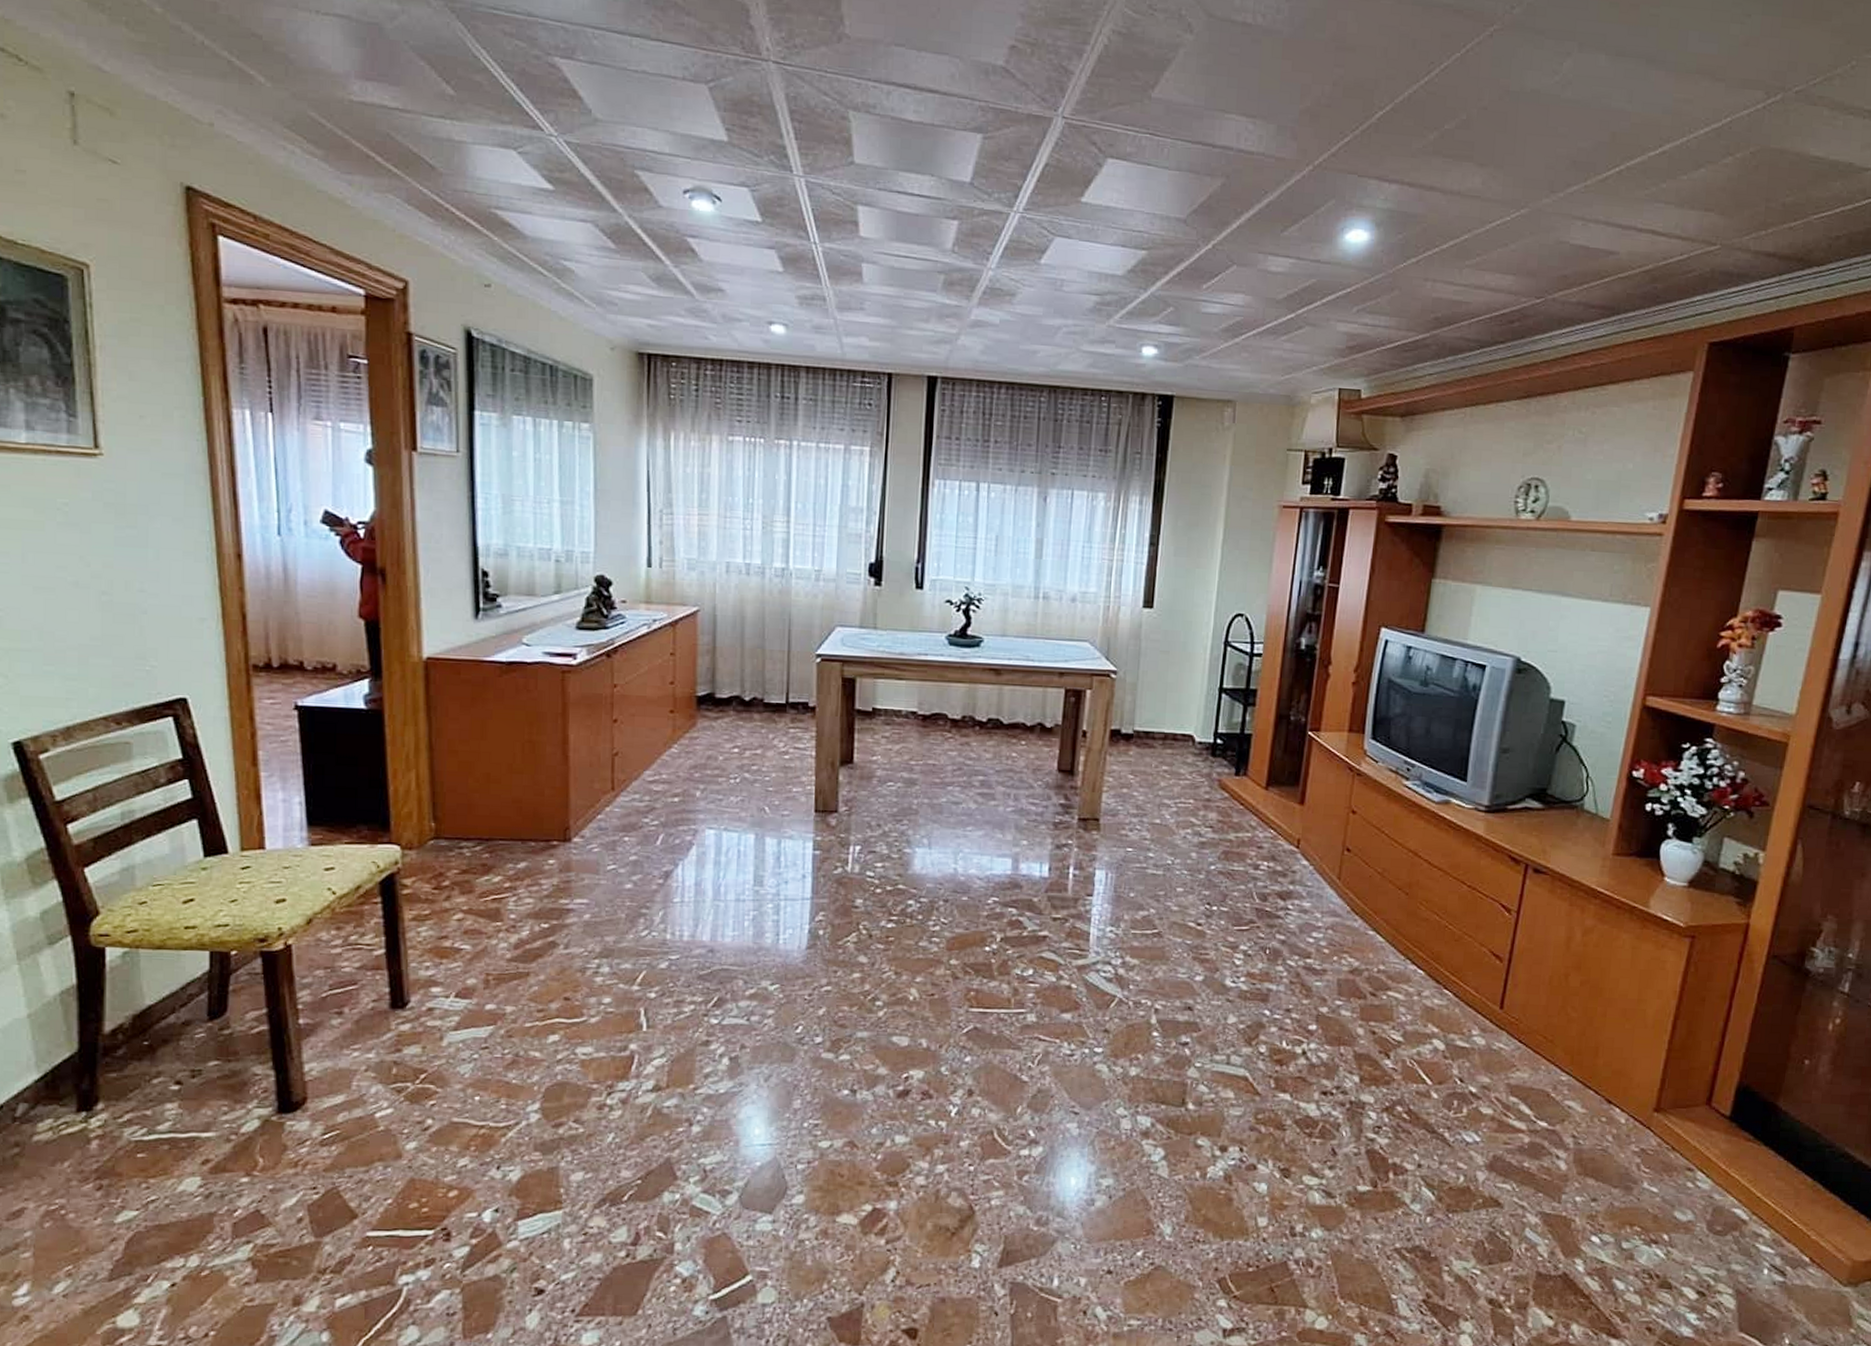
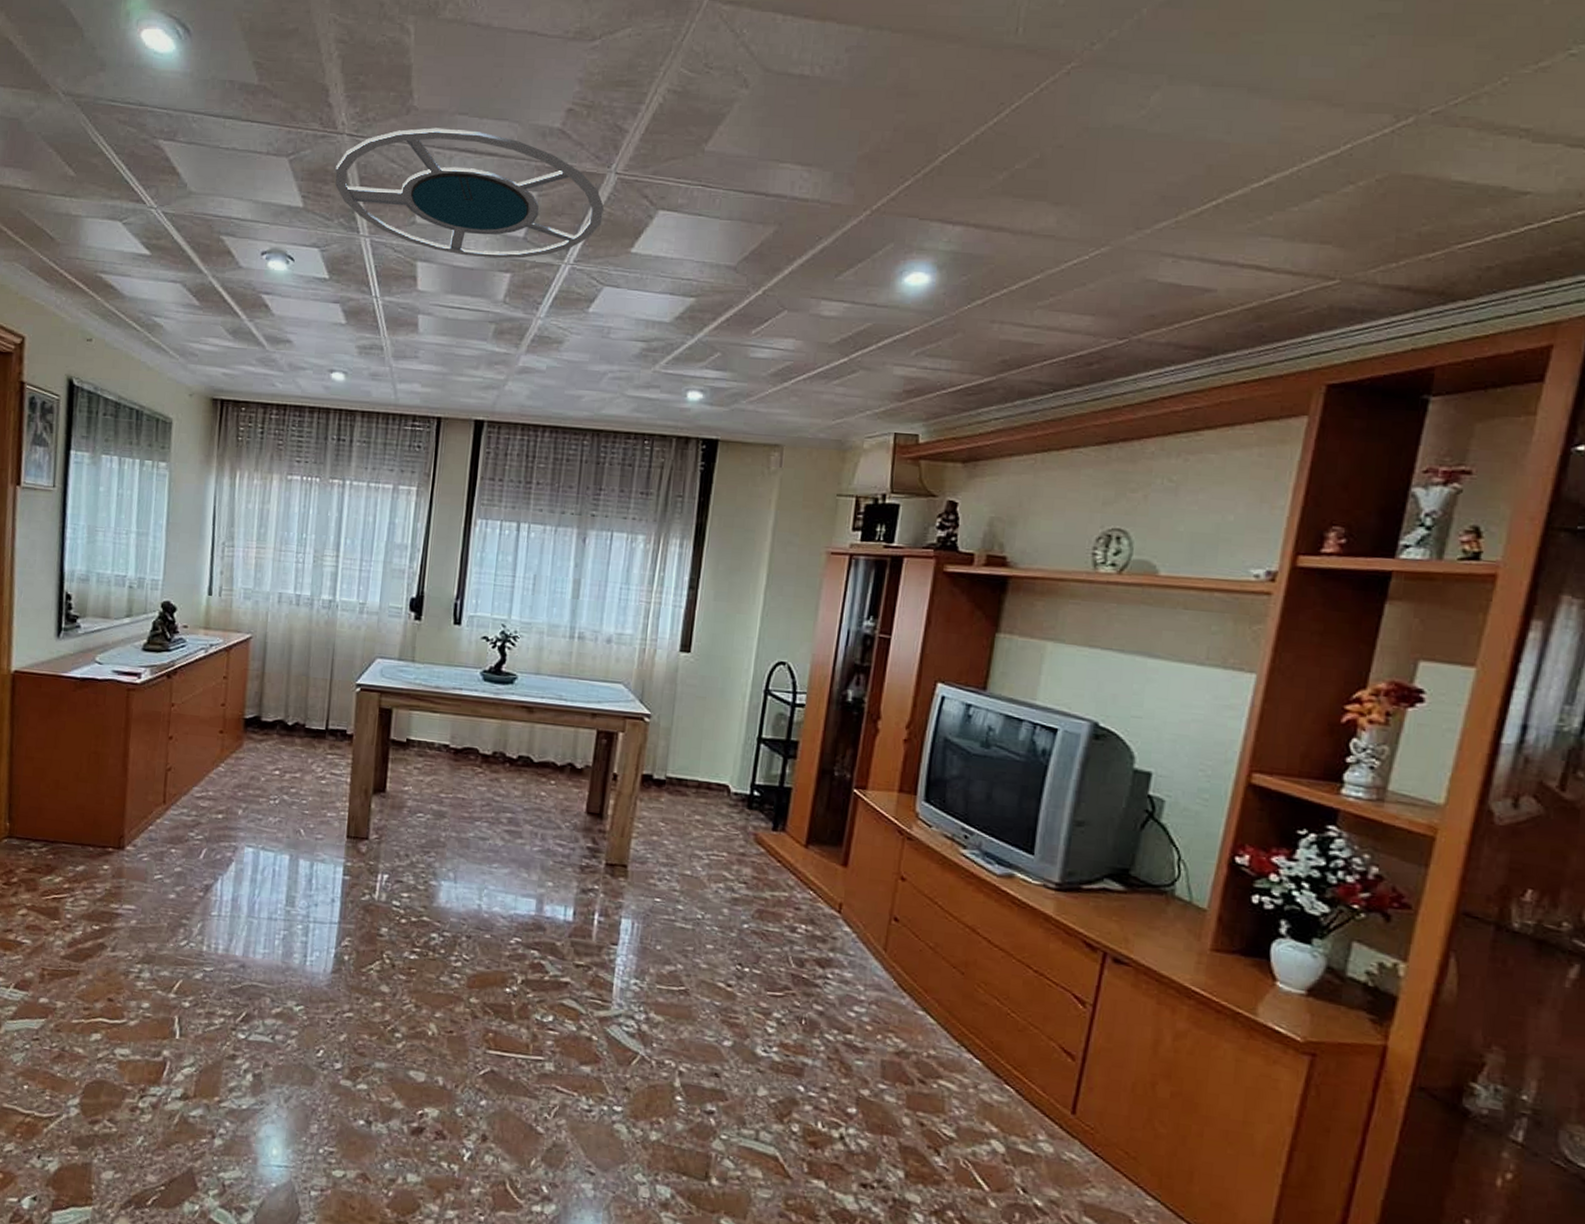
ceiling lamp: none [762,59,1052,205] -> present [335,128,604,259]

